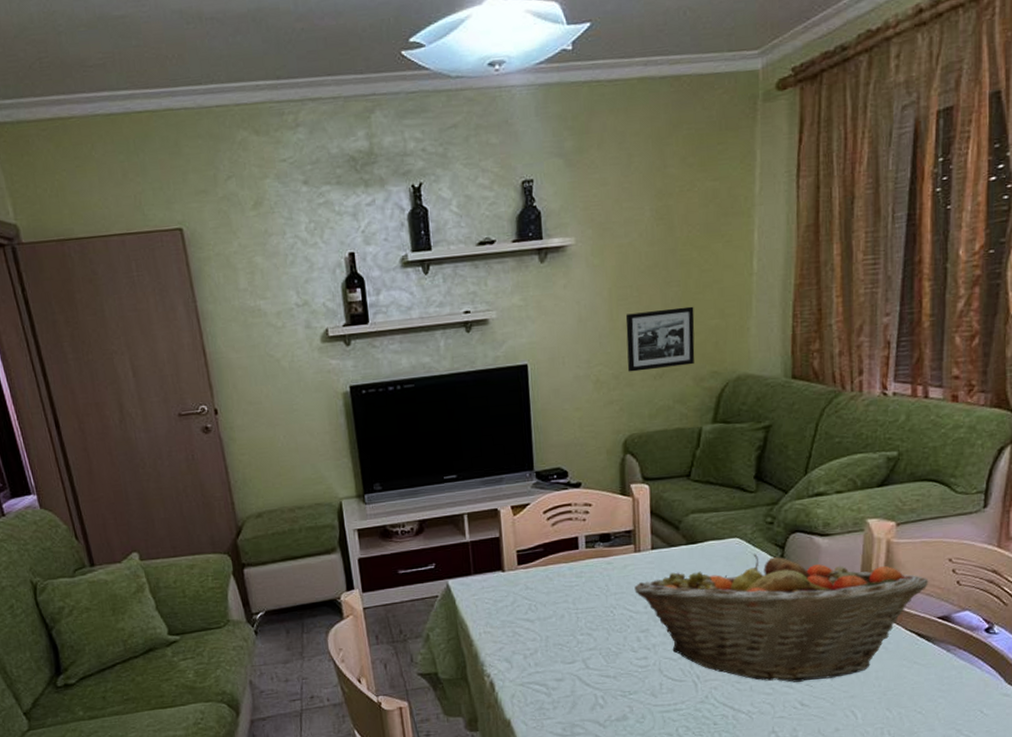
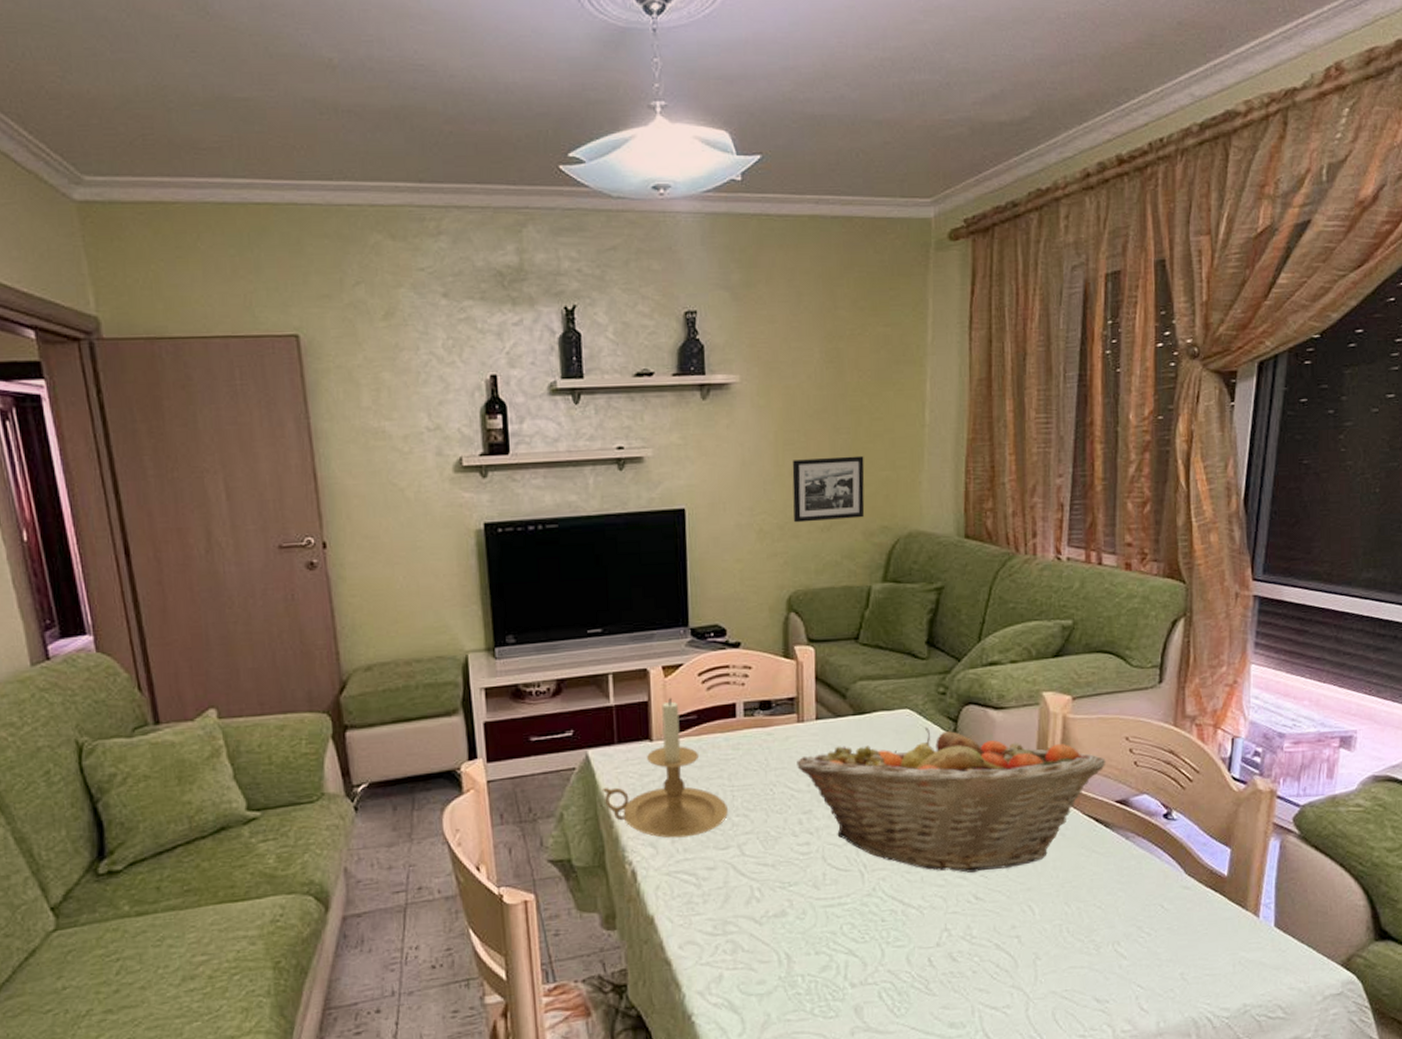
candle holder: none [461,534,573,654] -> present [602,698,728,838]

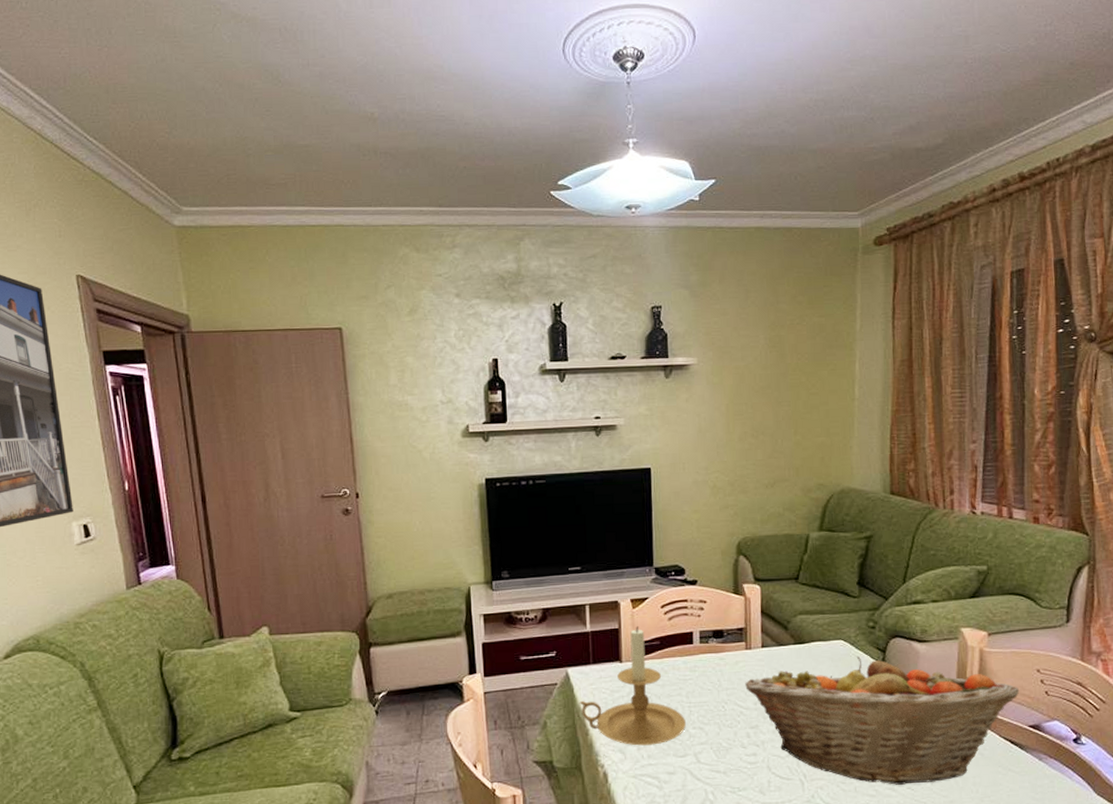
picture frame: present [792,455,865,523] -> none [741,424,803,480]

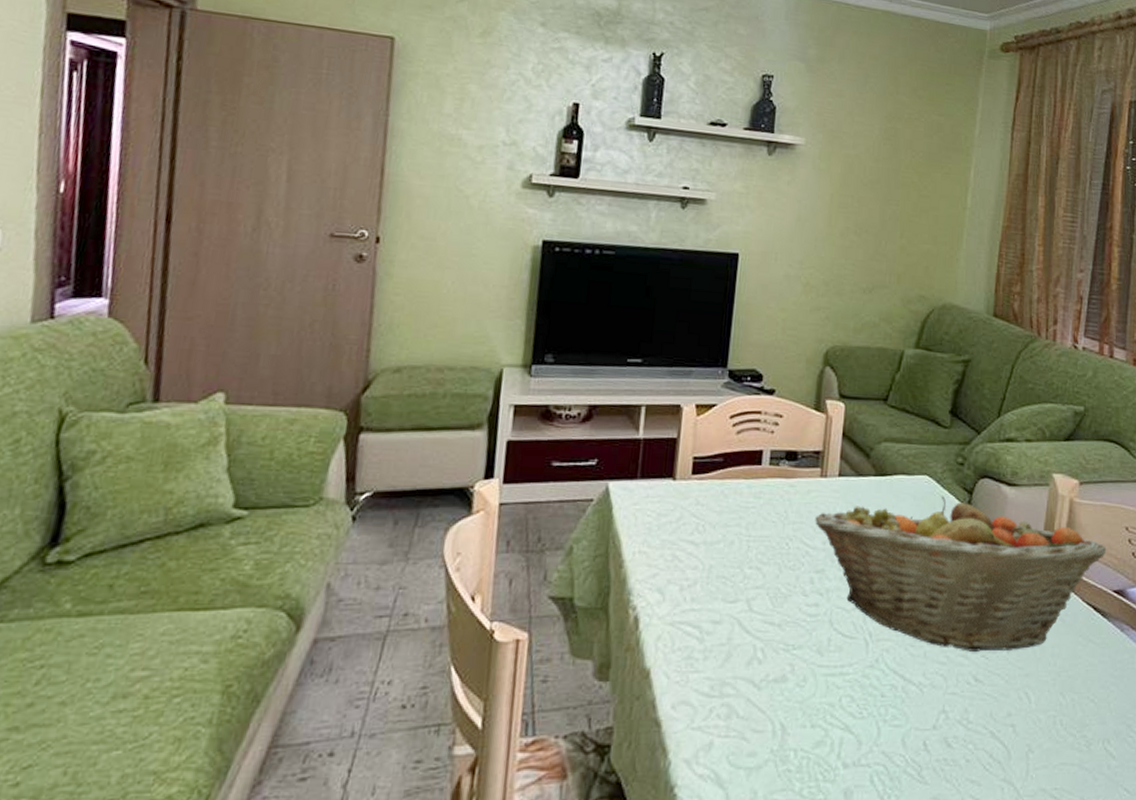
candle holder: present [579,626,686,746] -> none [616,438,742,586]

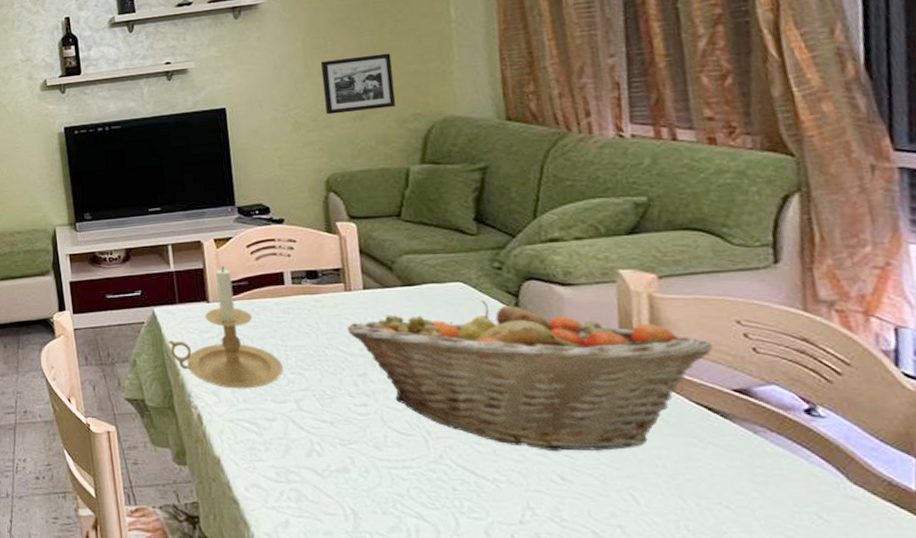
candle holder: none [616,438,742,586] -> present [167,266,283,389]
picture frame: none [838,222,909,285] -> present [320,53,396,115]

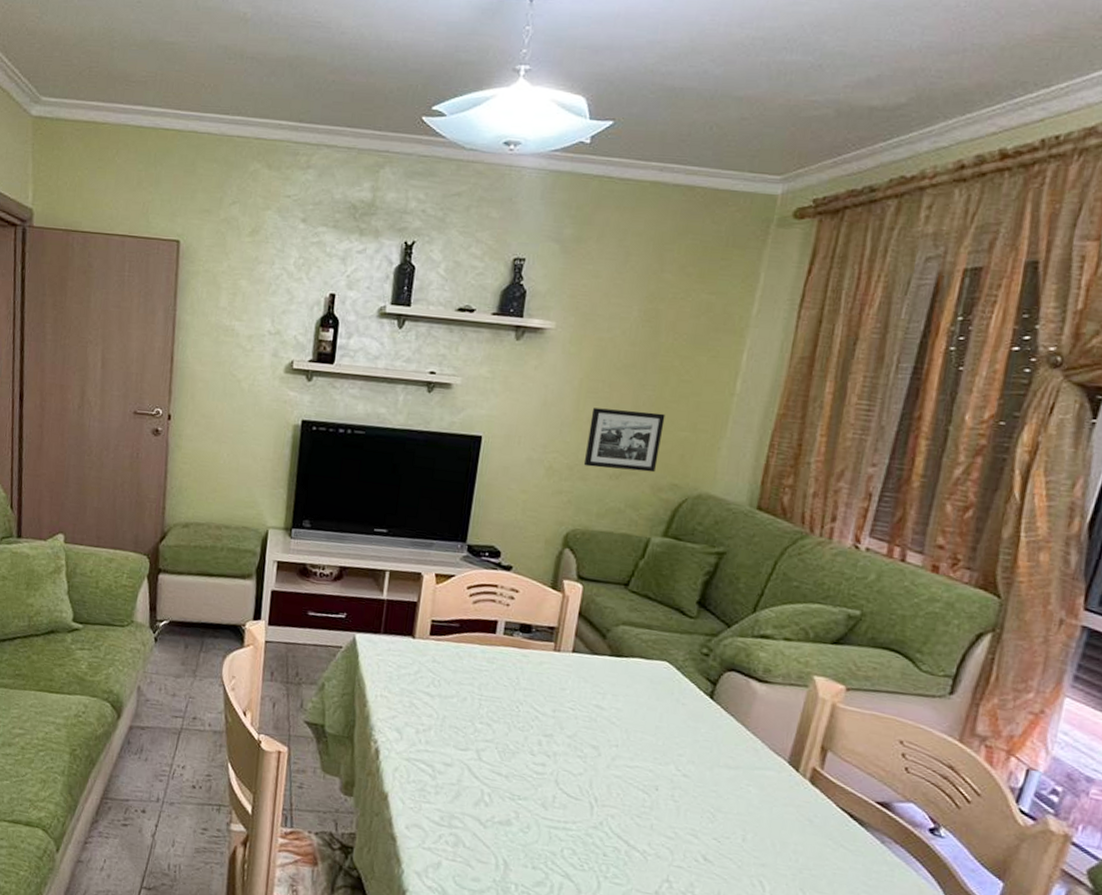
candle holder: present [167,266,283,389] -> none [362,603,473,732]
fruit basket: present [347,301,713,451] -> none [545,681,873,841]

